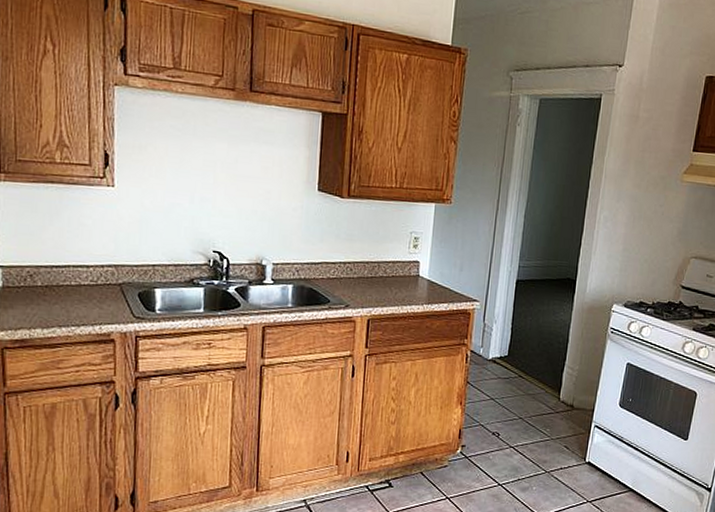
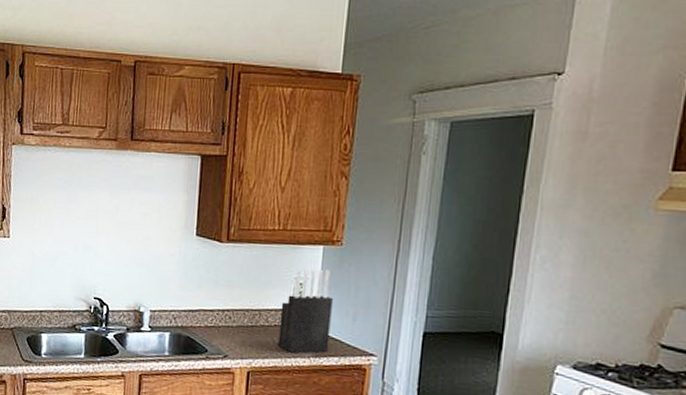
knife block: none [395,224,443,301] -> present [278,269,333,353]

